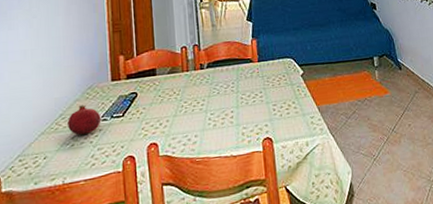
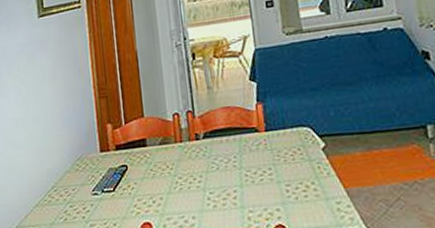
fruit: present [67,104,101,135] -> none [59,176,92,209]

